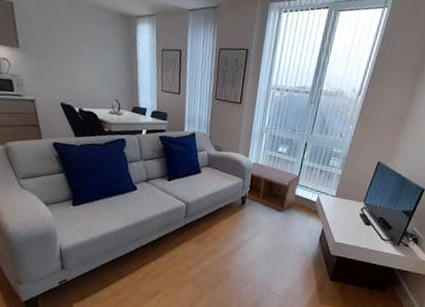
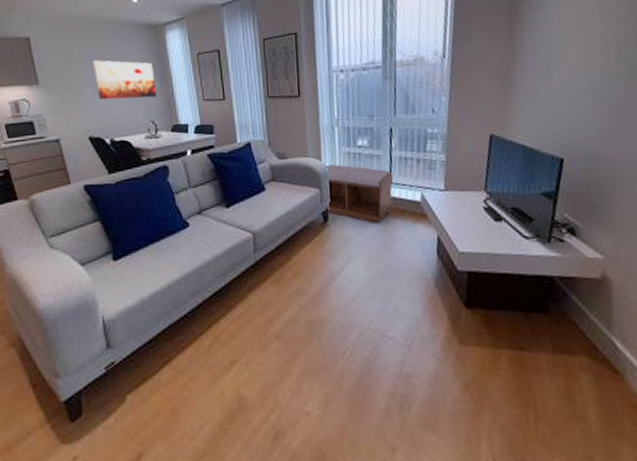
wall art: none [69,36,123,80] -> present [93,60,156,100]

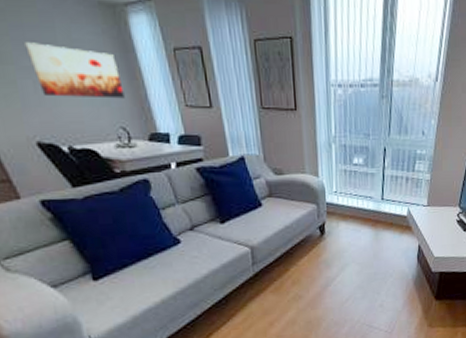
bench: present [325,164,394,223] -> none [322,181,385,235]

